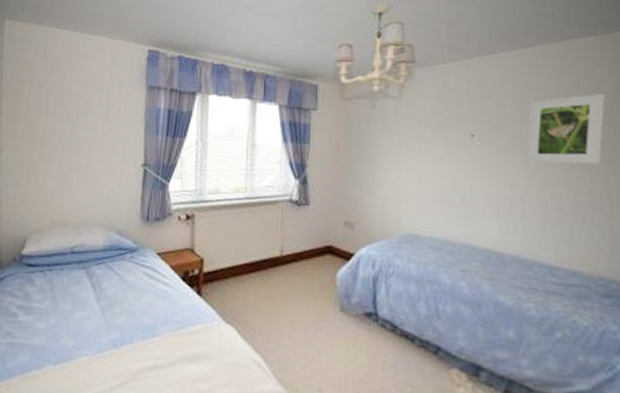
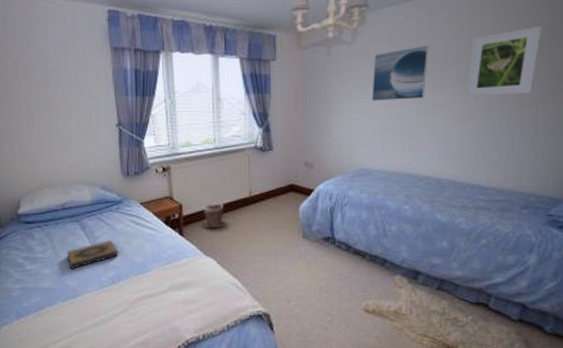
hardback book: none [67,293,125,327] -> present [66,239,118,270]
plant pot: none [226,260,251,291] -> present [202,203,225,229]
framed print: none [420,104,483,162] -> present [372,44,430,101]

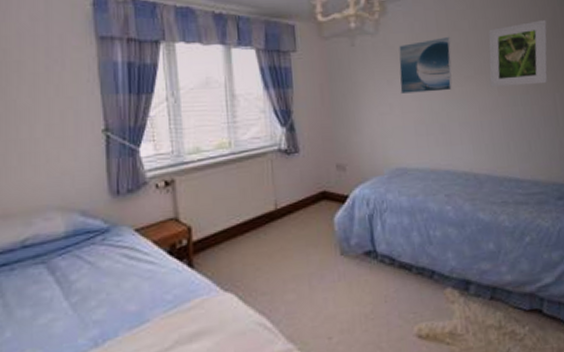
hardback book: present [66,239,118,270] -> none [25,283,103,335]
plant pot: present [202,203,225,229] -> none [217,220,246,255]

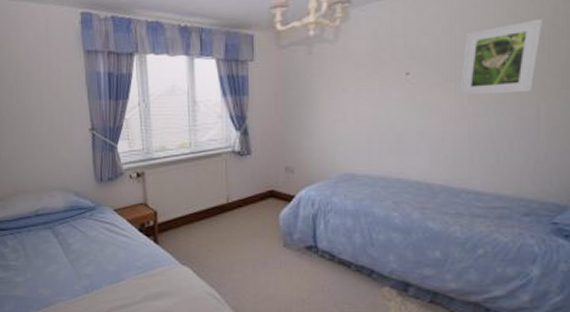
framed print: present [399,36,453,94] -> none [356,41,419,102]

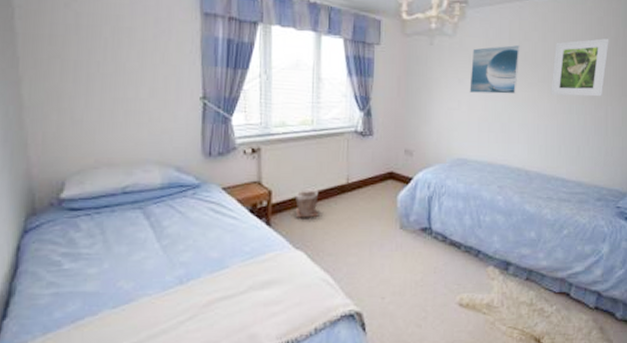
plant pot: none [178,209,201,236] -> present [294,190,319,218]
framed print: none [356,41,419,102] -> present [469,44,521,94]

